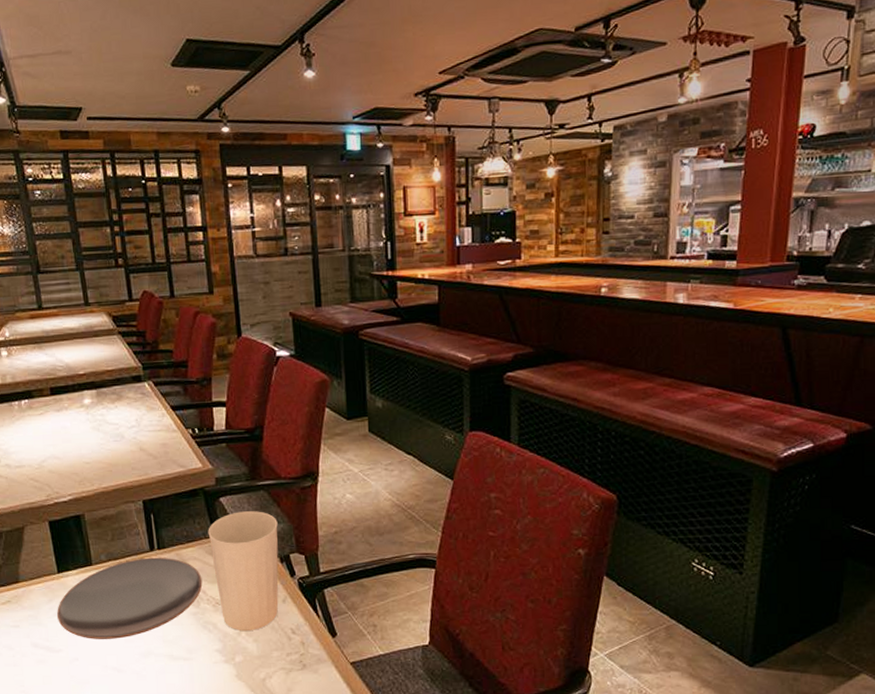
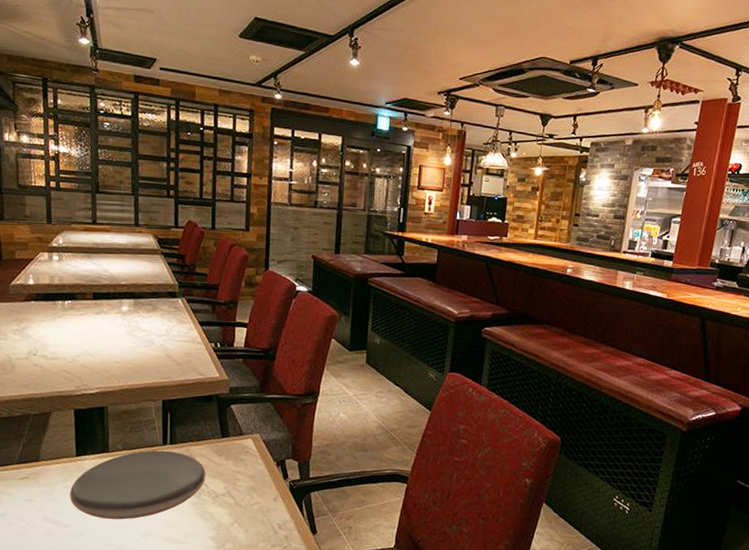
cup: present [208,511,279,632] -> none [216,418,279,523]

